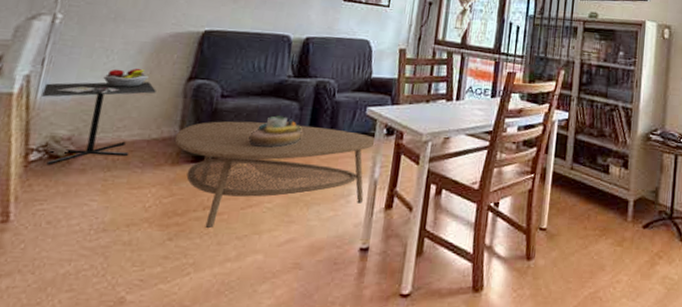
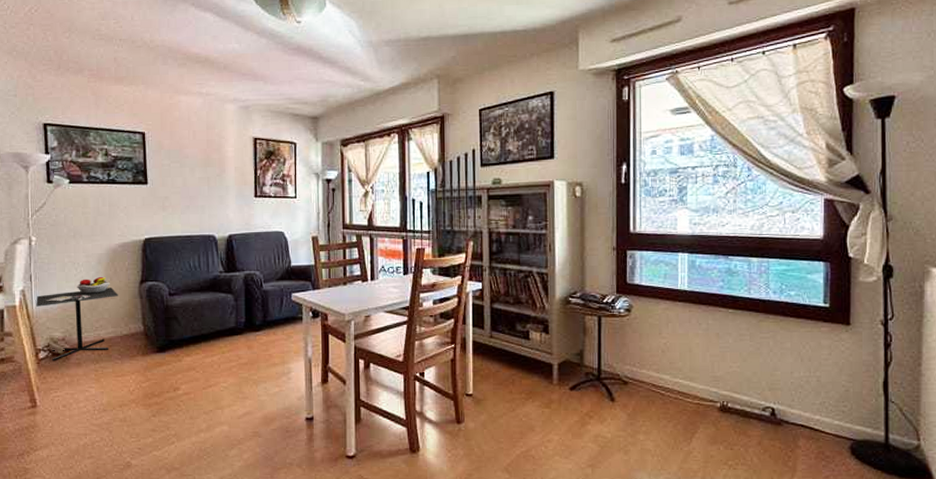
coffee table: present [174,121,376,228] -> none [140,314,305,405]
decorative bowl: present [248,114,303,148] -> none [198,306,241,336]

